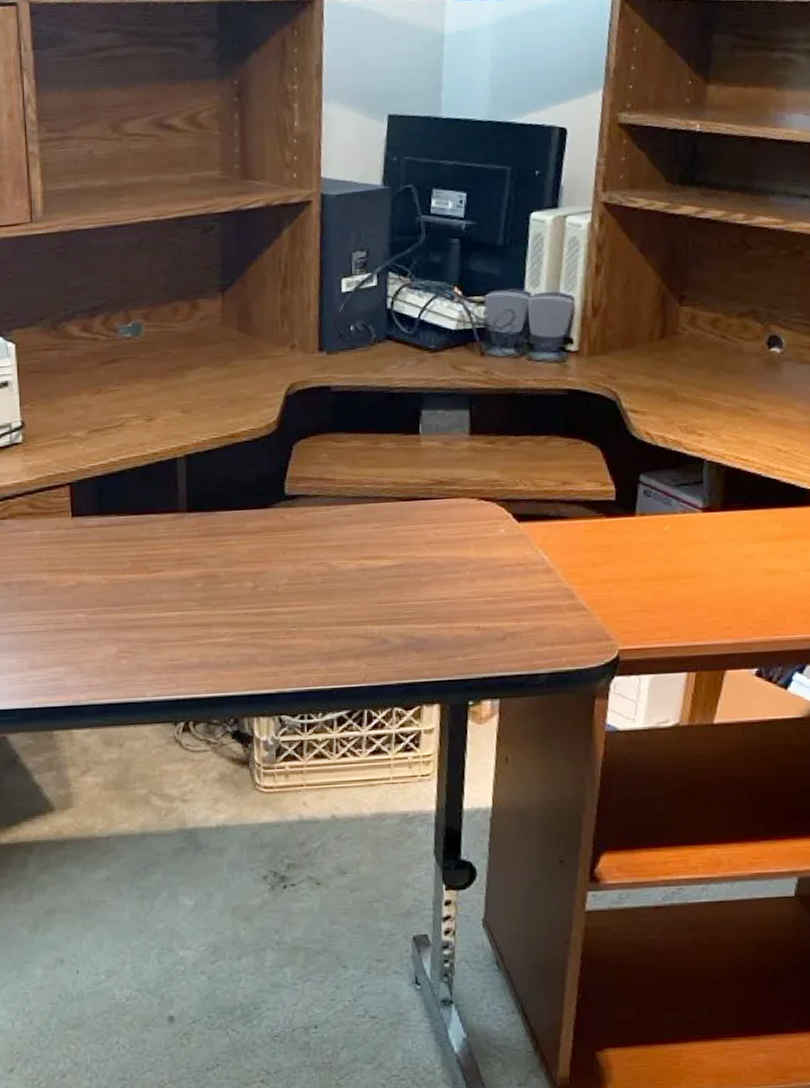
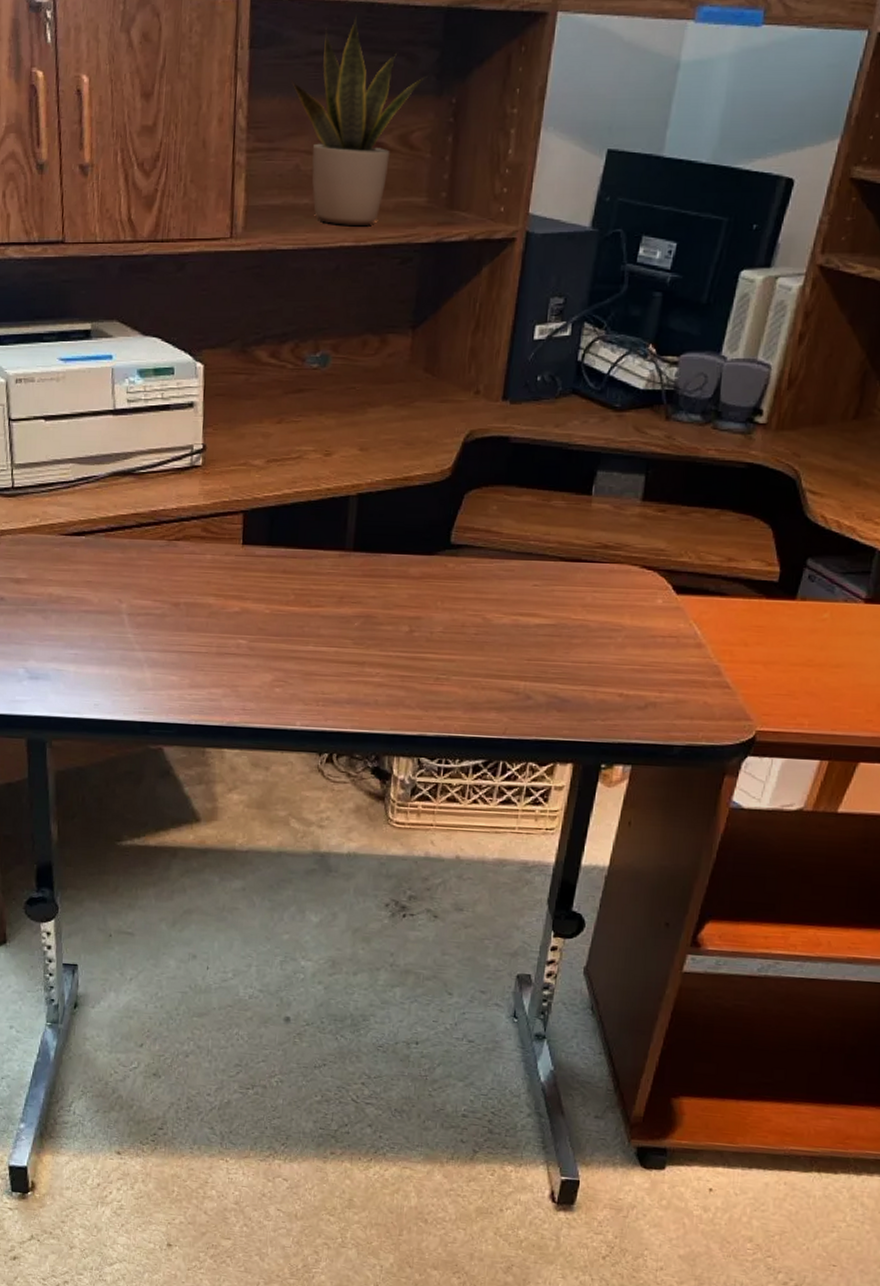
potted plant: none [76,14,208,202] -> present [291,15,427,225]

